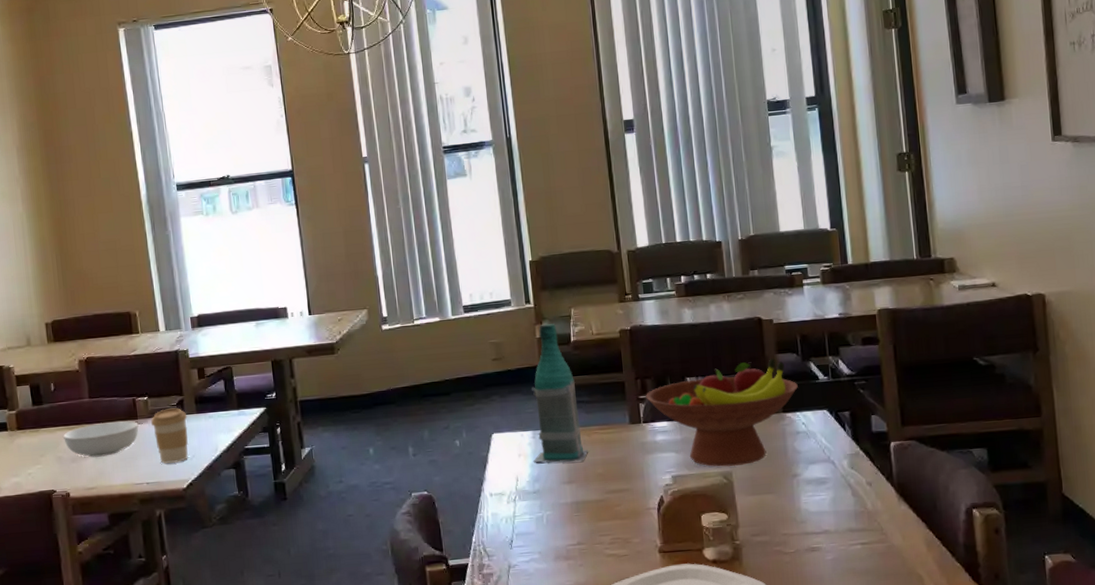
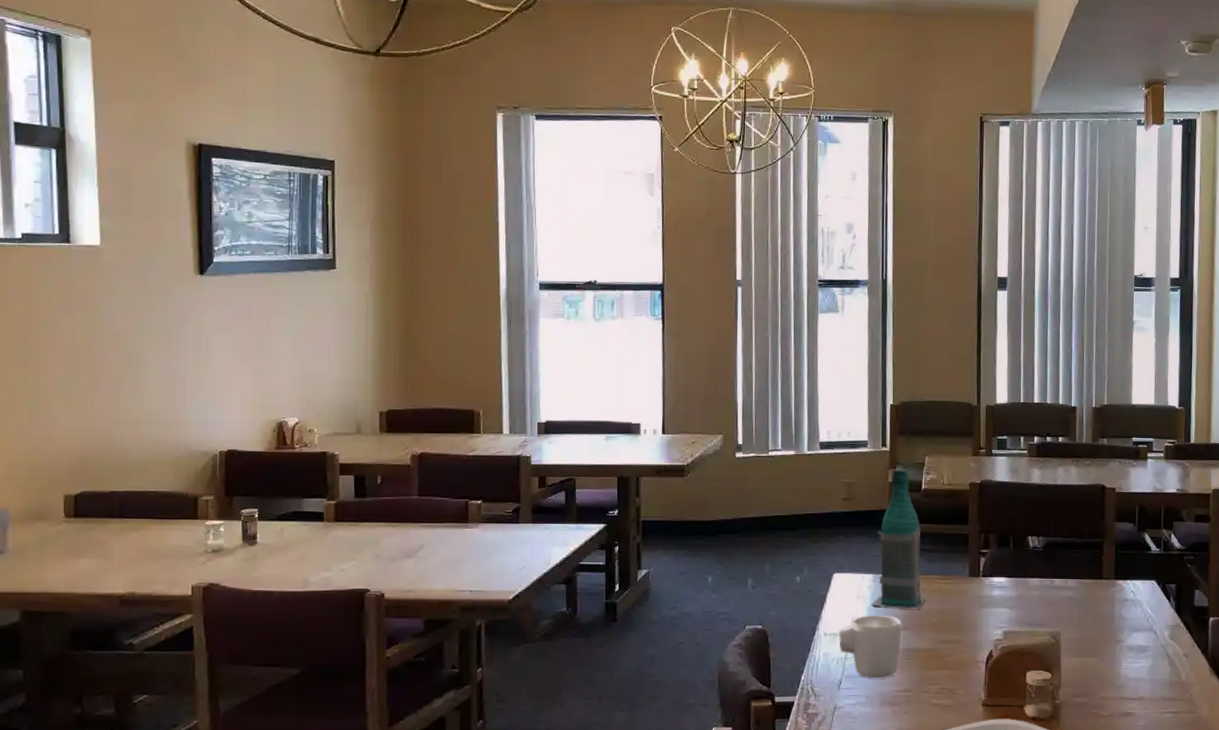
serving bowl: present [63,421,139,458] -> none [385,522,468,559]
coffee cup: present [151,408,189,464] -> none [483,515,522,572]
mug: none [504,471,569,535] -> present [839,616,902,679]
fruit bowl: present [646,358,798,467] -> none [987,525,1131,627]

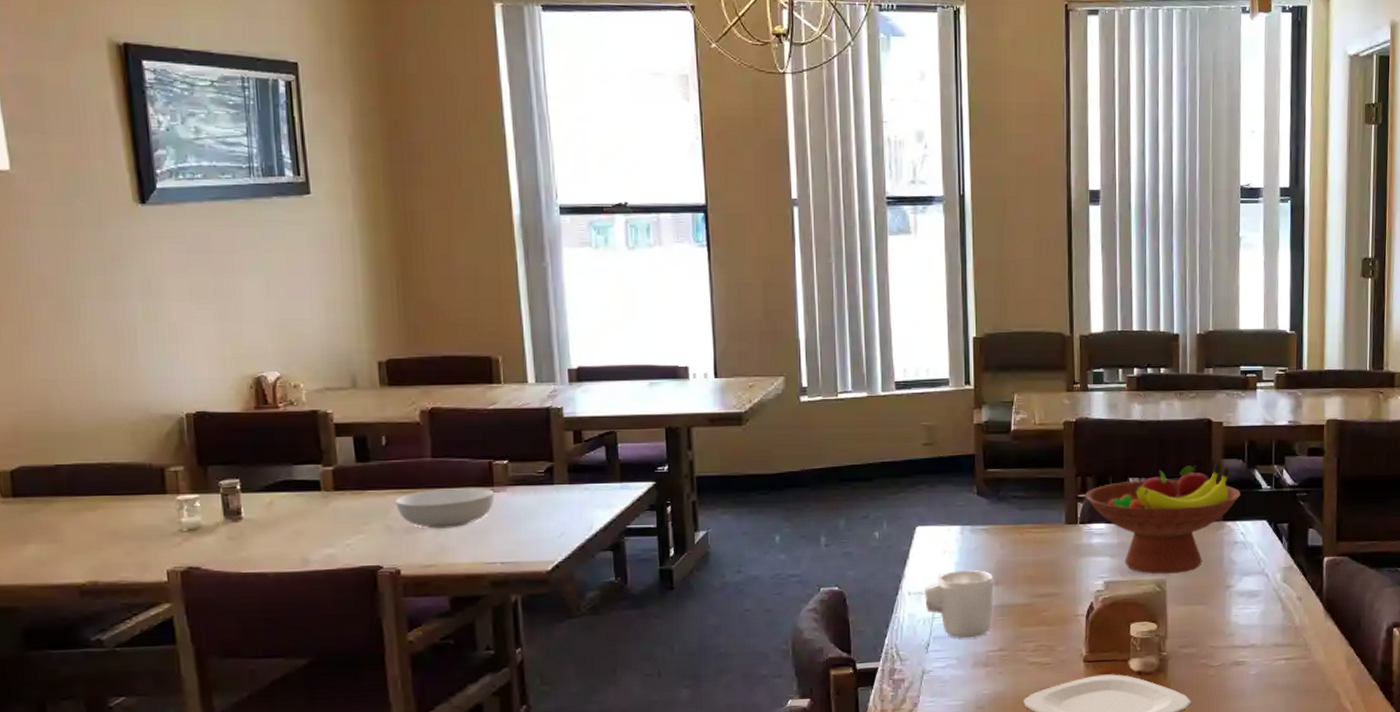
serving bowl: none [385,522,468,559] -> present [395,487,495,529]
bottle: present [871,469,925,609] -> none [959,409,1018,562]
fruit bowl: none [987,525,1131,627] -> present [1085,463,1241,574]

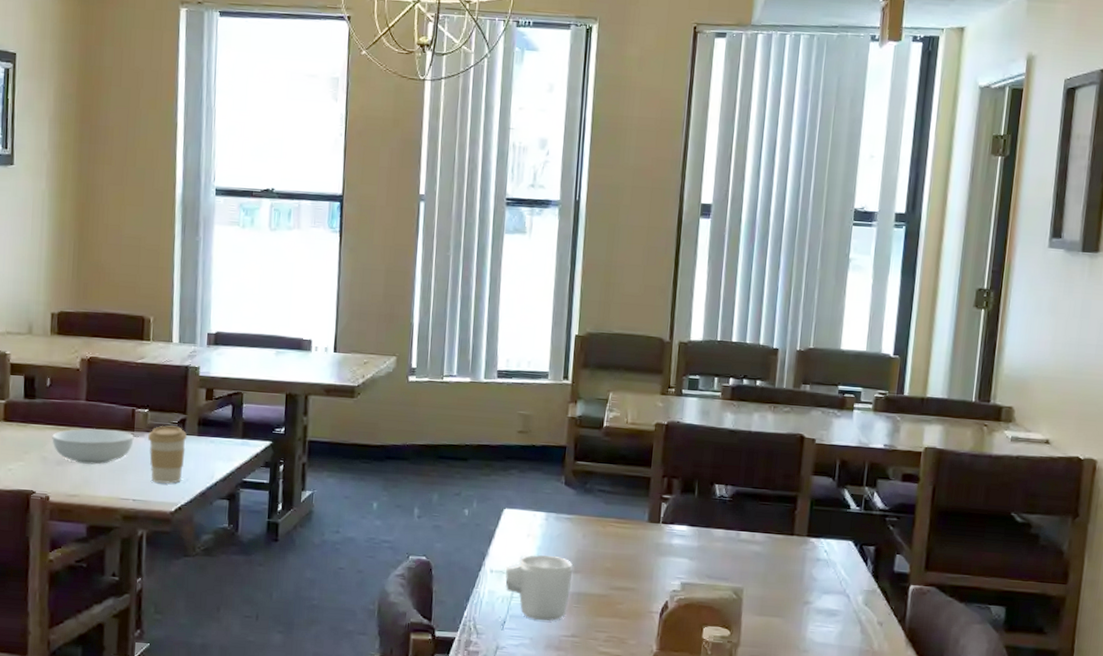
coffee cup: none [511,476,557,541] -> present [148,425,188,484]
fruit bowl: present [1085,463,1241,574] -> none [670,478,828,584]

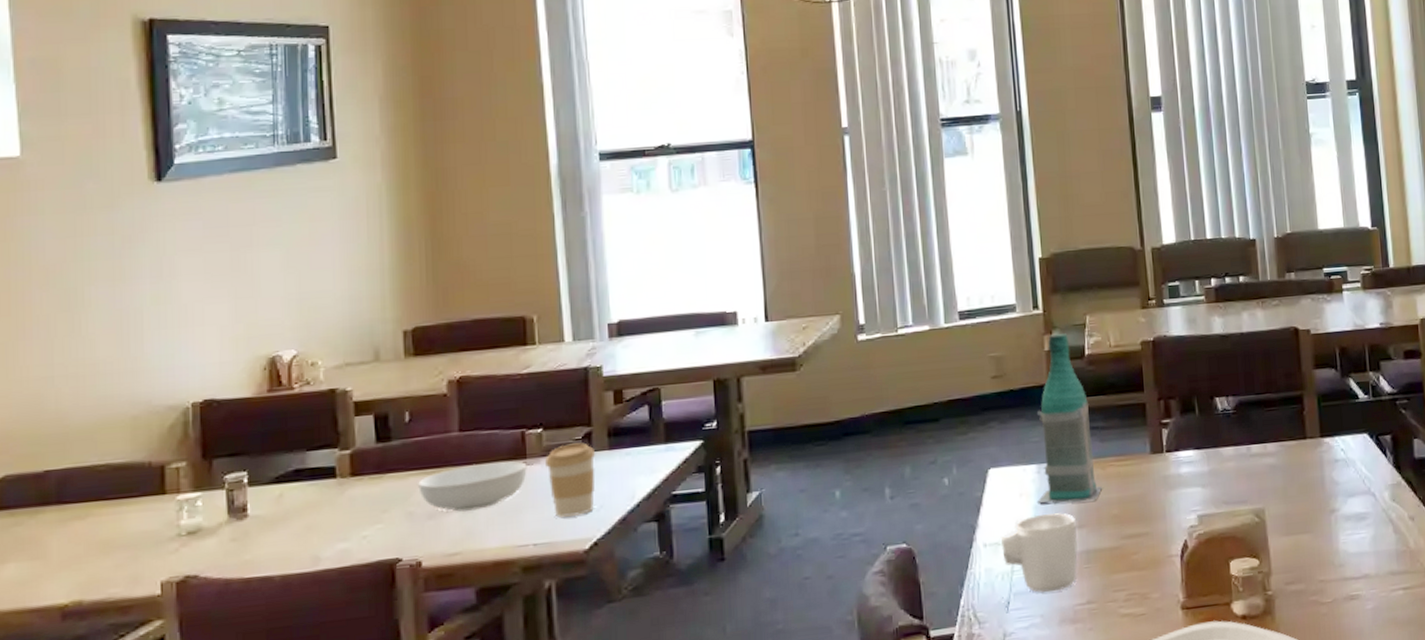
bottle: none [542,404,600,553] -> present [1036,334,1102,503]

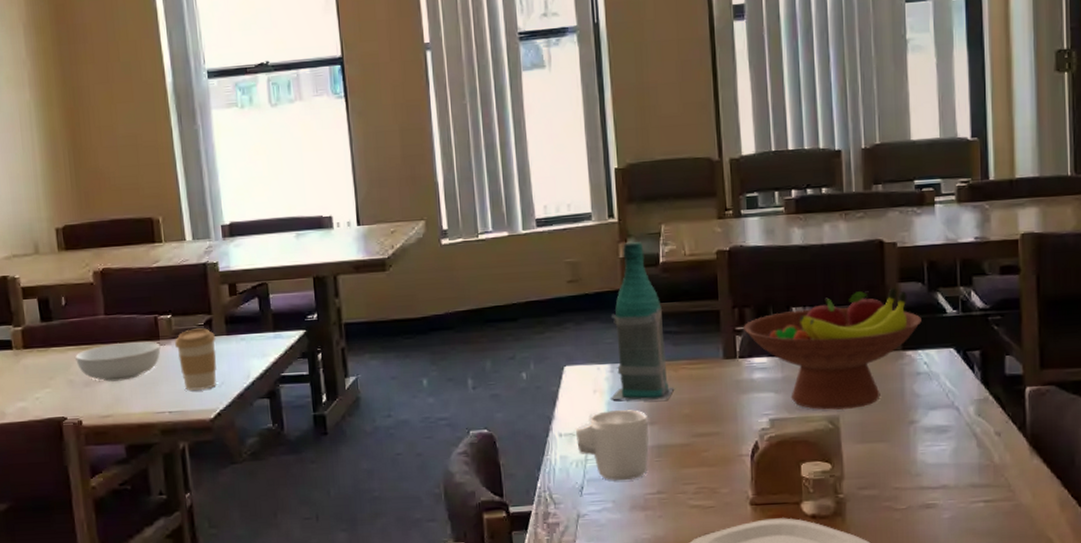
fruit bowl: none [1169,374,1337,503] -> present [744,287,922,410]

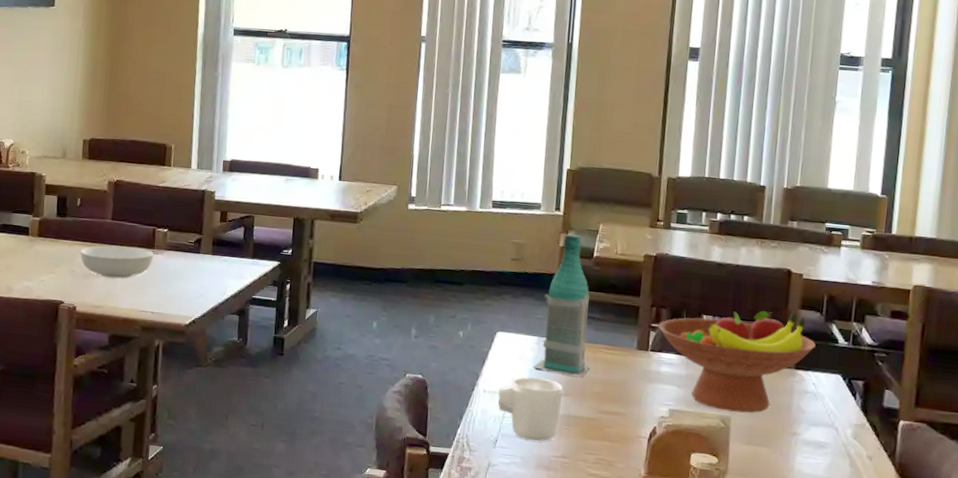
coffee cup: present [175,328,217,391] -> none [167,244,203,298]

